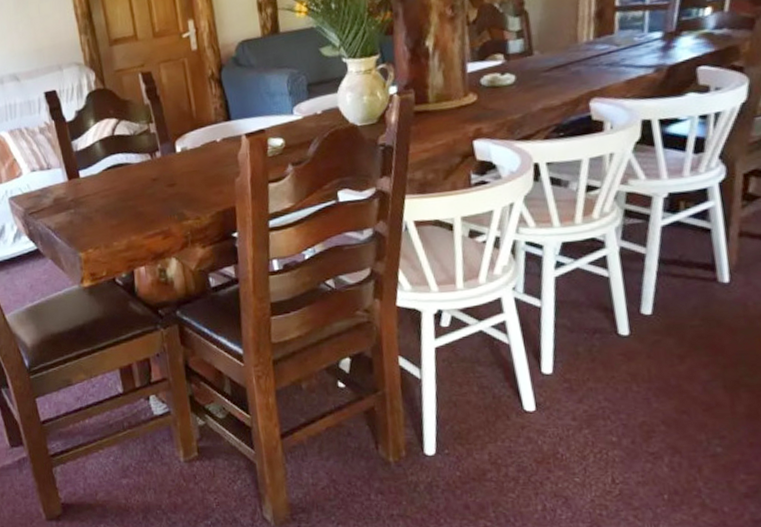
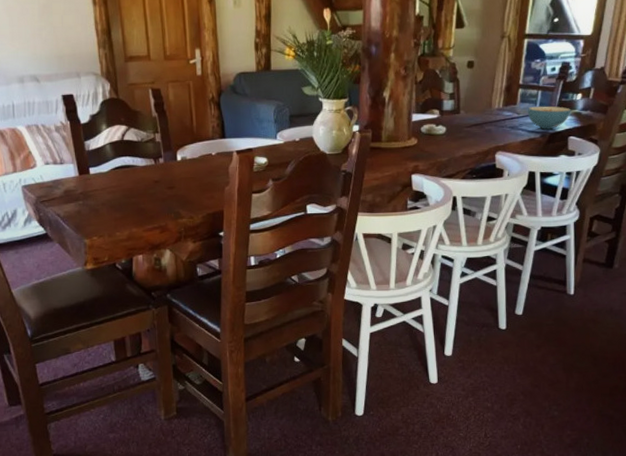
cereal bowl: none [631,28,698,62] -> present [528,106,571,130]

